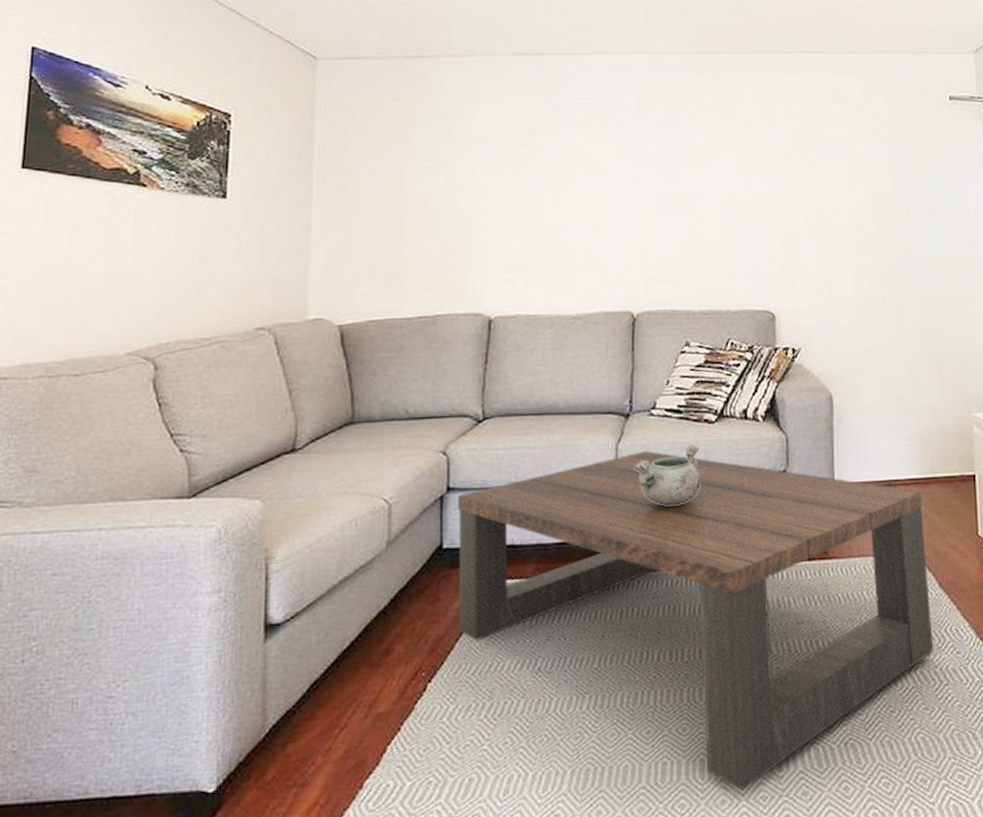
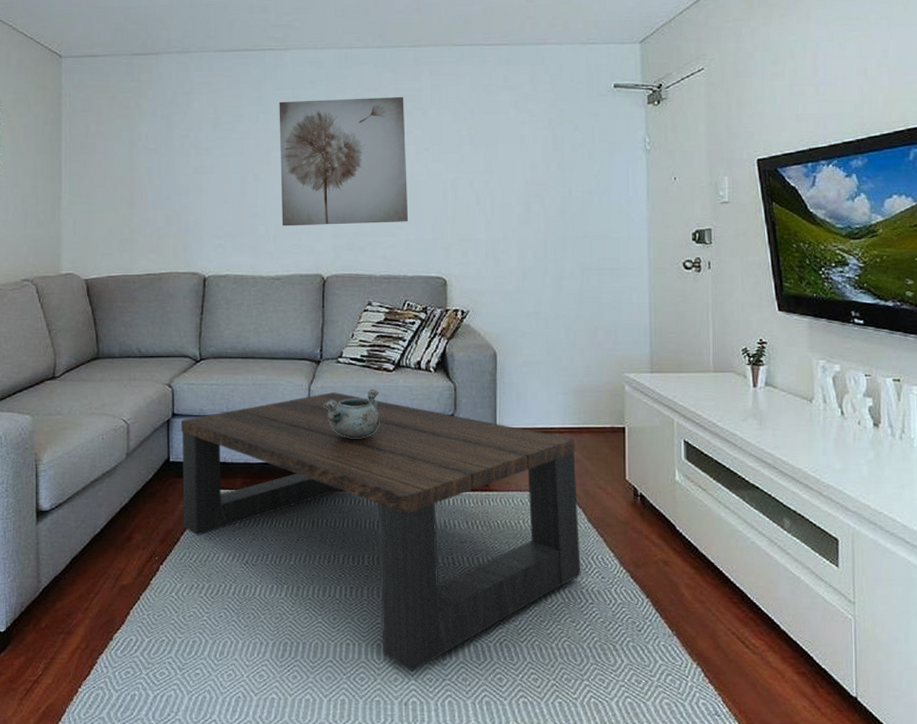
wall art: none [581,108,731,256] -> present [279,97,409,226]

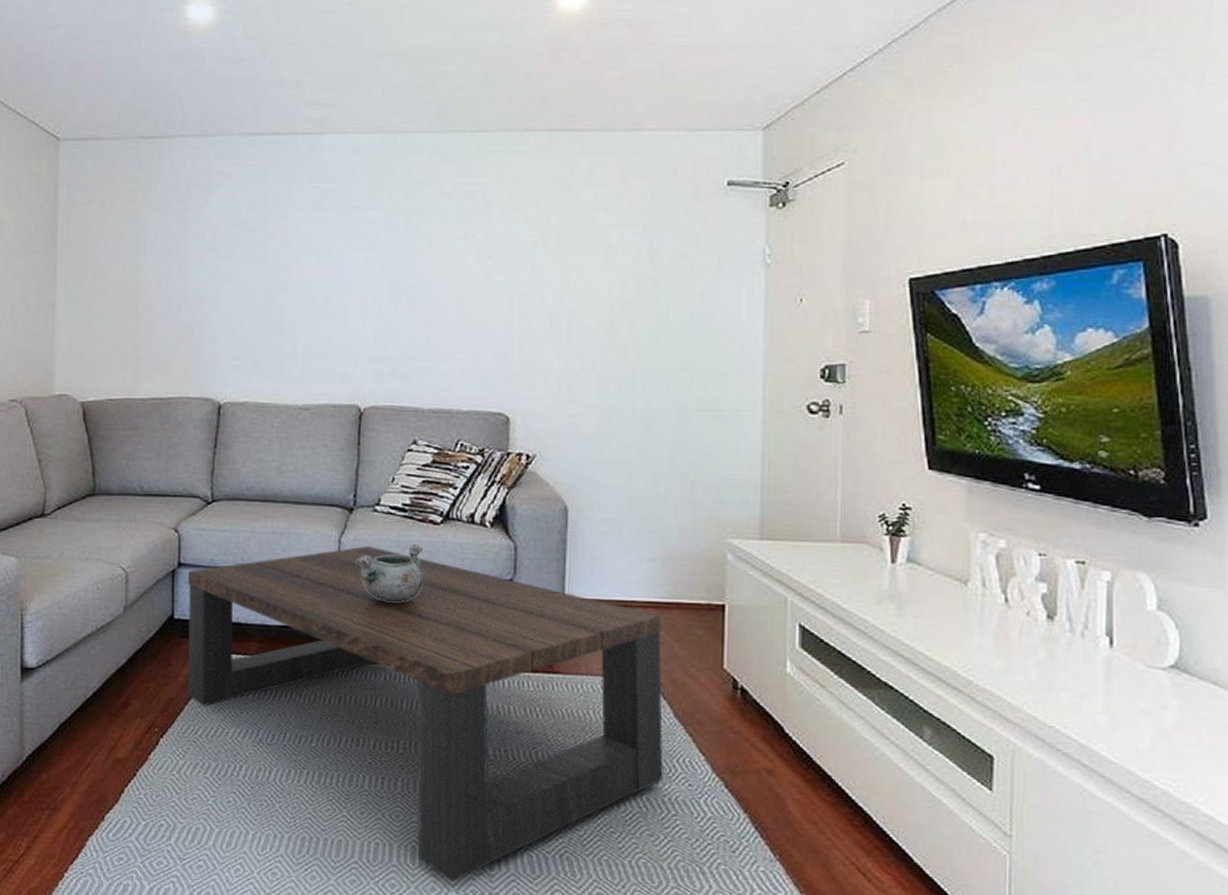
wall art: present [279,97,409,226] -> none [312,193,465,347]

